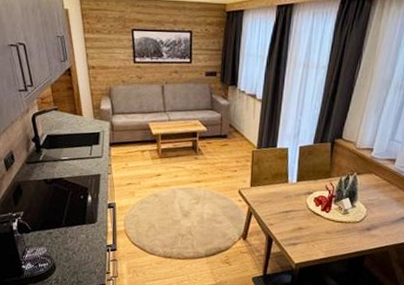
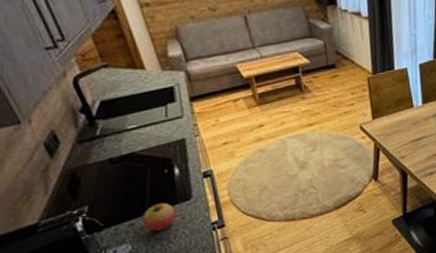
fruit: none [58,221,82,243] -> present [142,202,176,231]

